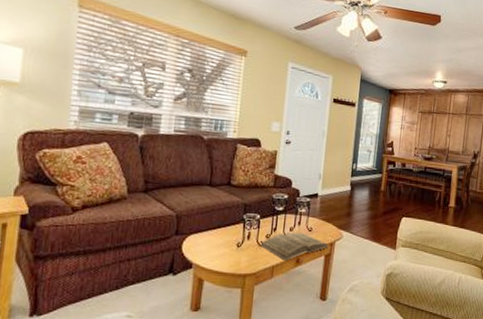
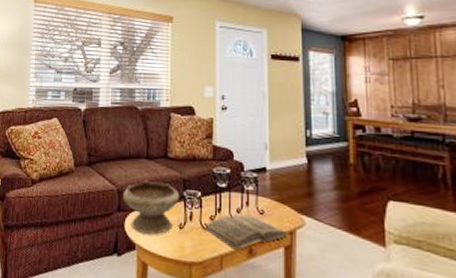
bowl: none [181,205,240,254] -> present [122,180,180,235]

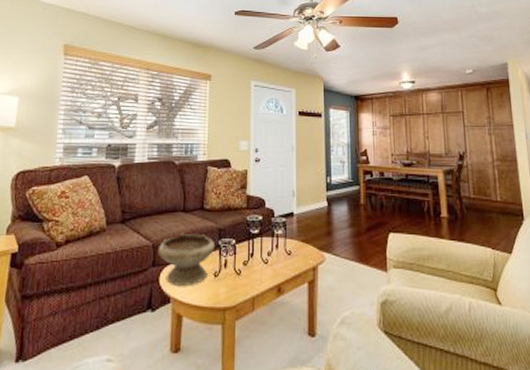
book: present [205,214,288,250] -> none [238,256,311,290]

